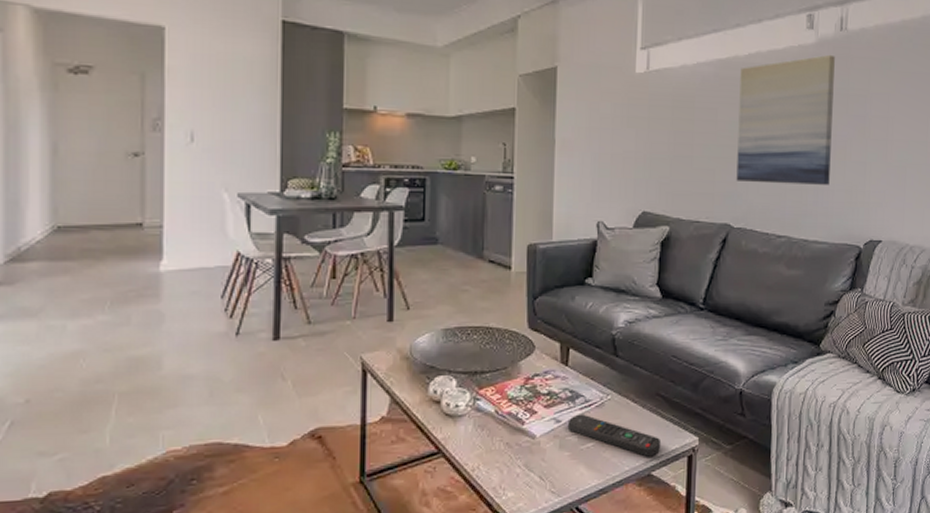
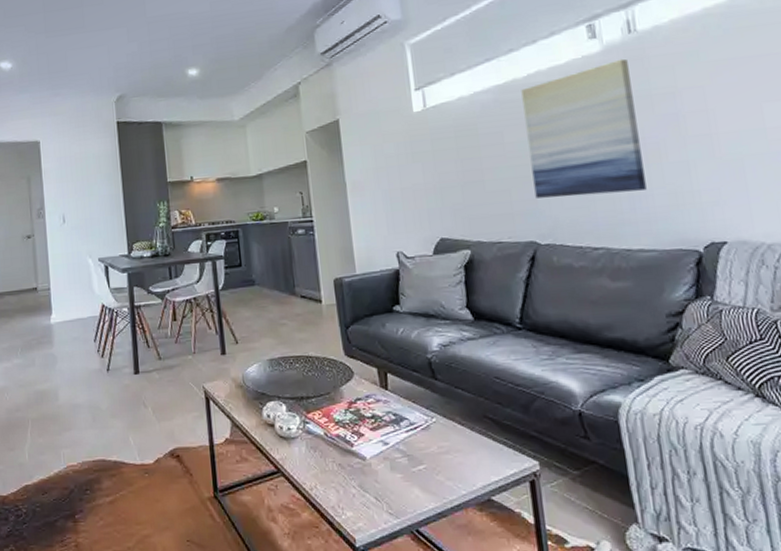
remote control: present [567,414,662,457] -> none [395,436,498,481]

